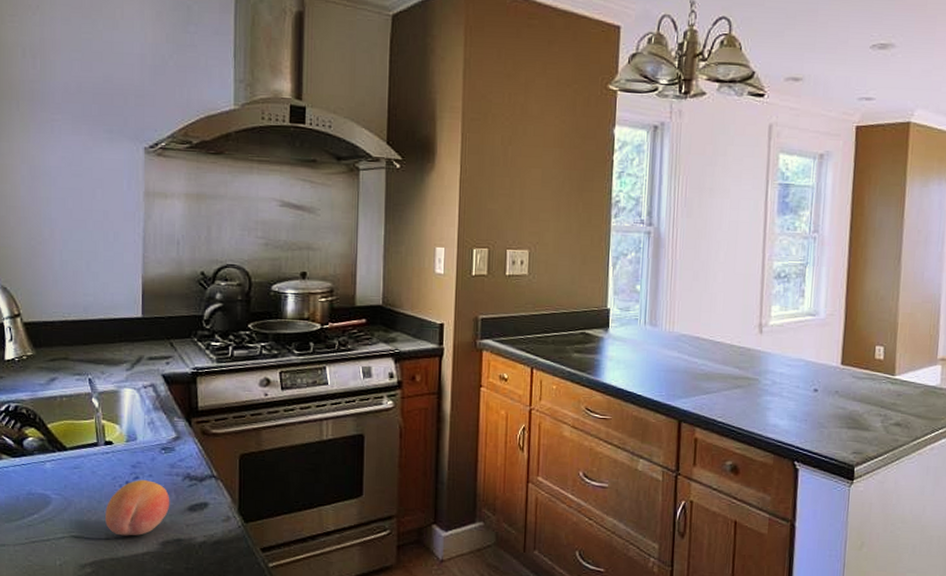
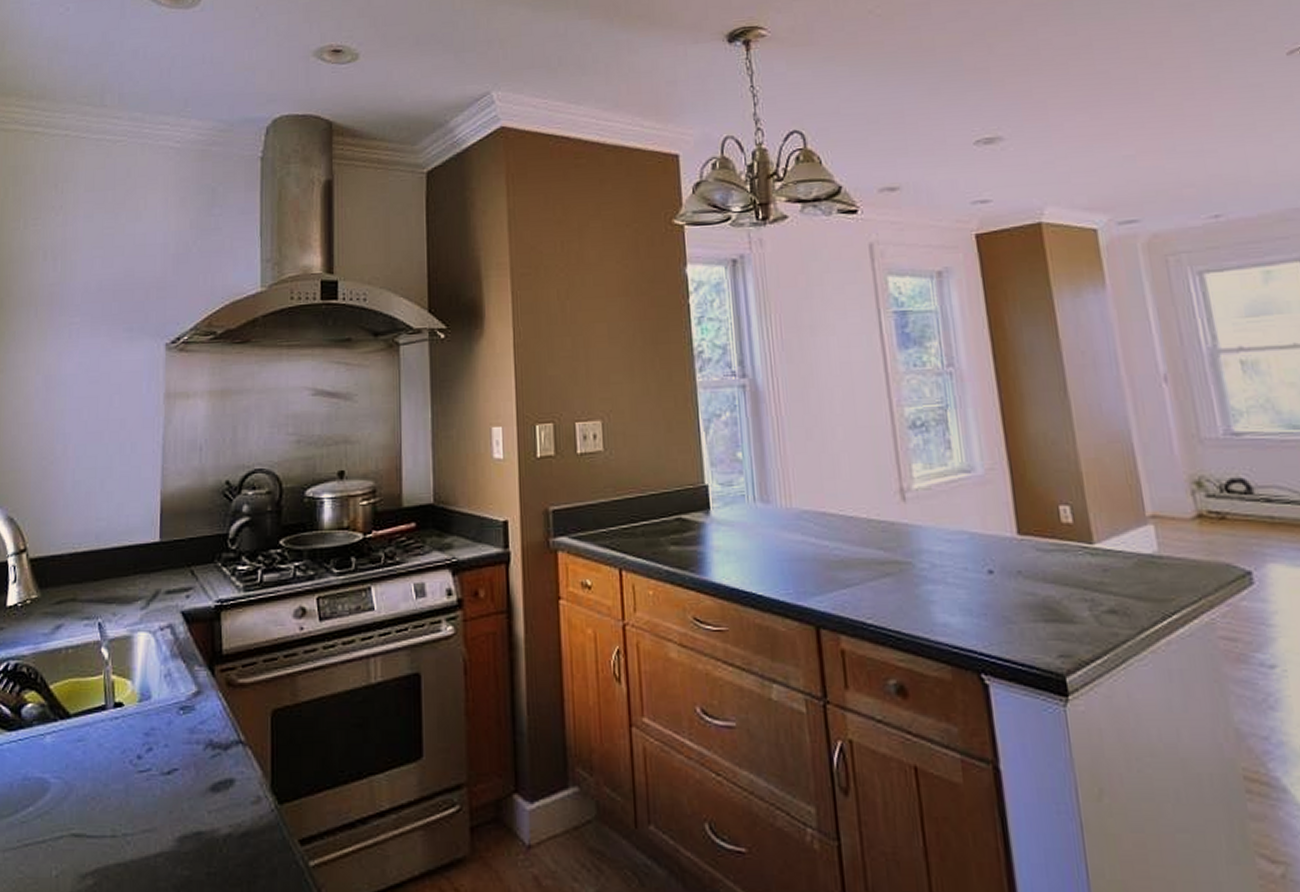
fruit: present [105,480,170,536] -> none [112,752,189,831]

